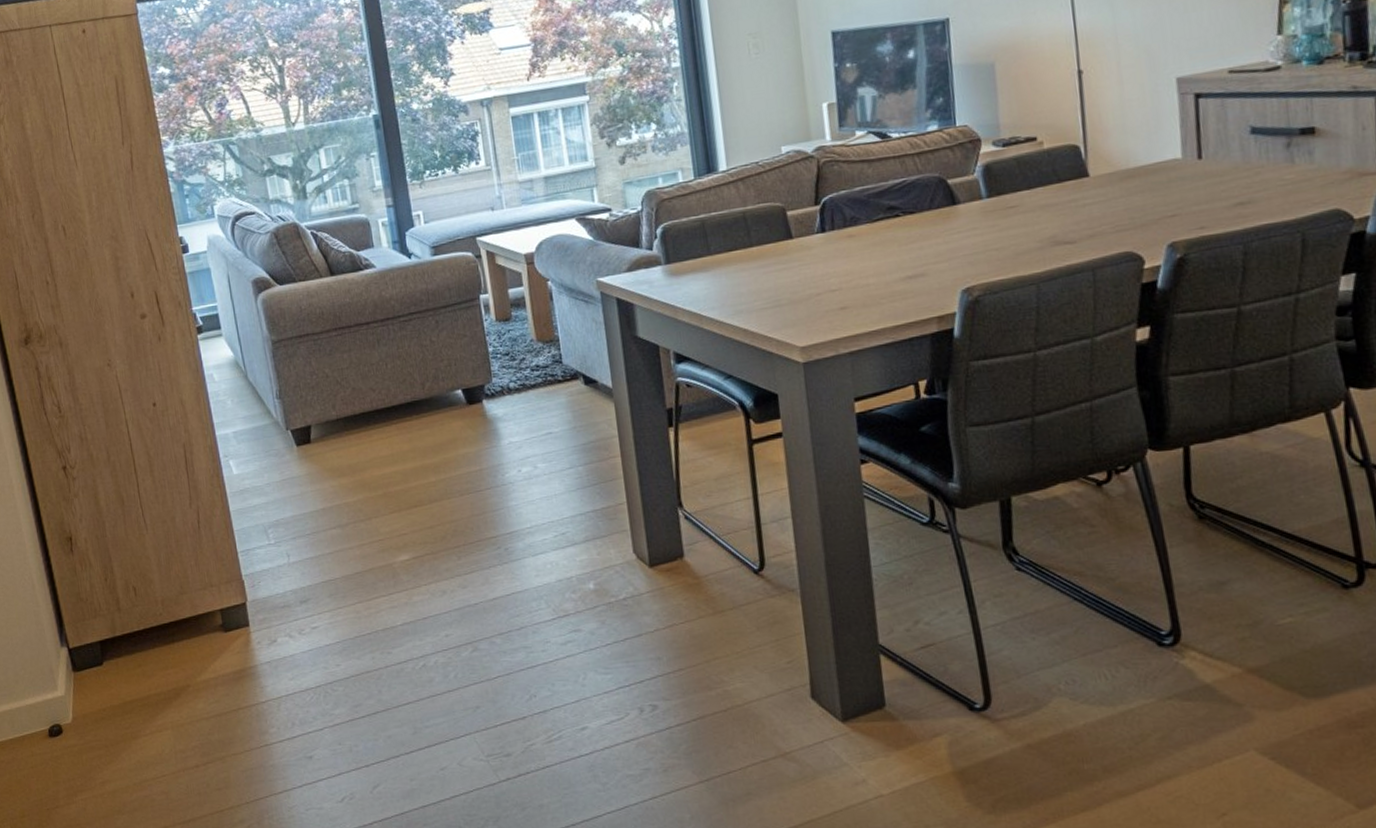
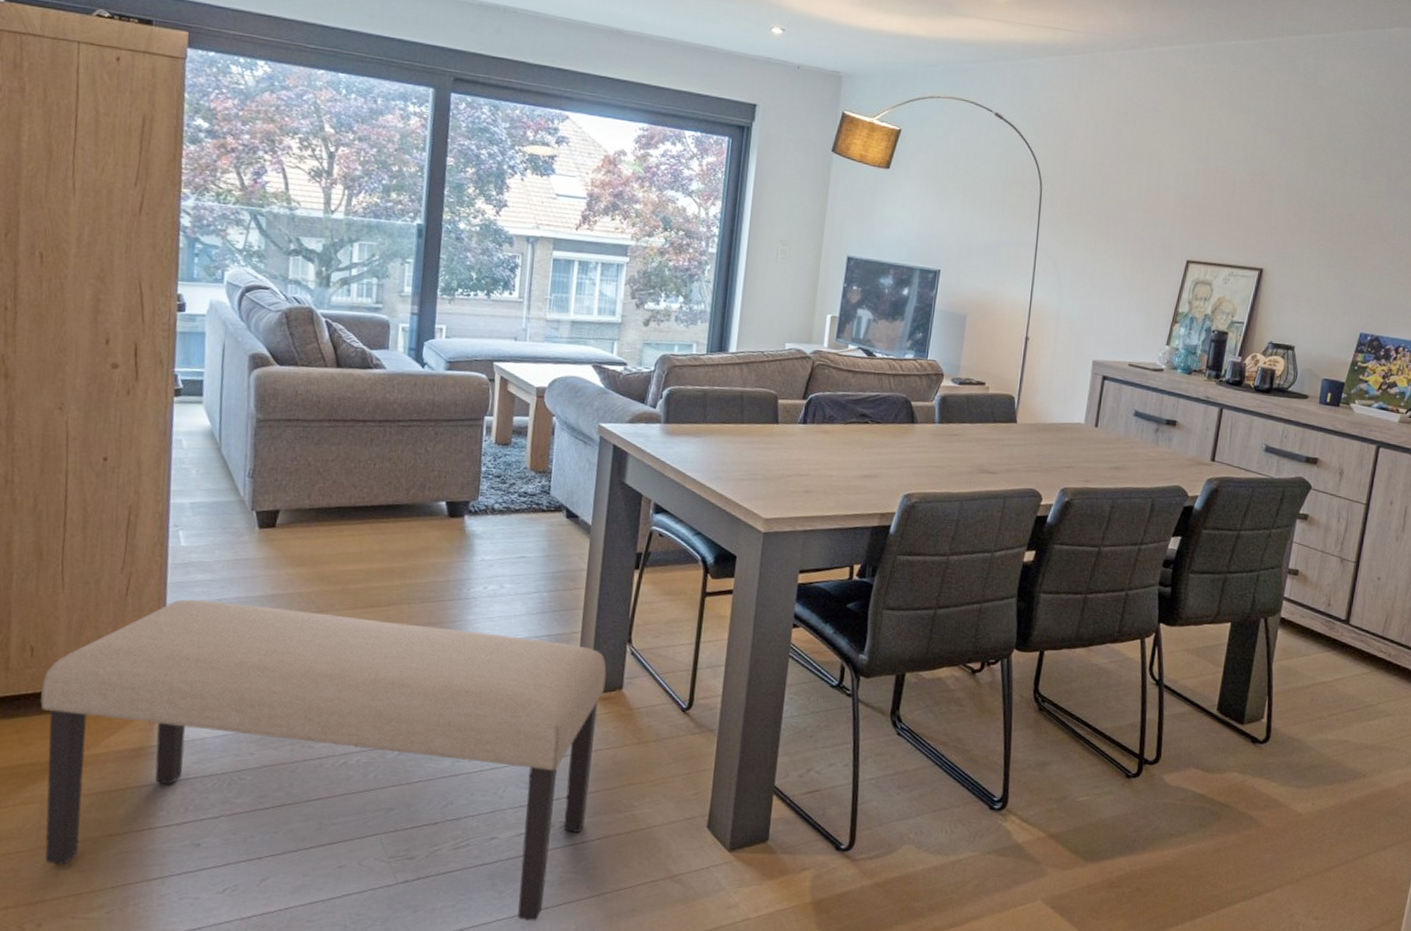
bench: none [149,516,676,812] -> present [40,599,607,921]

